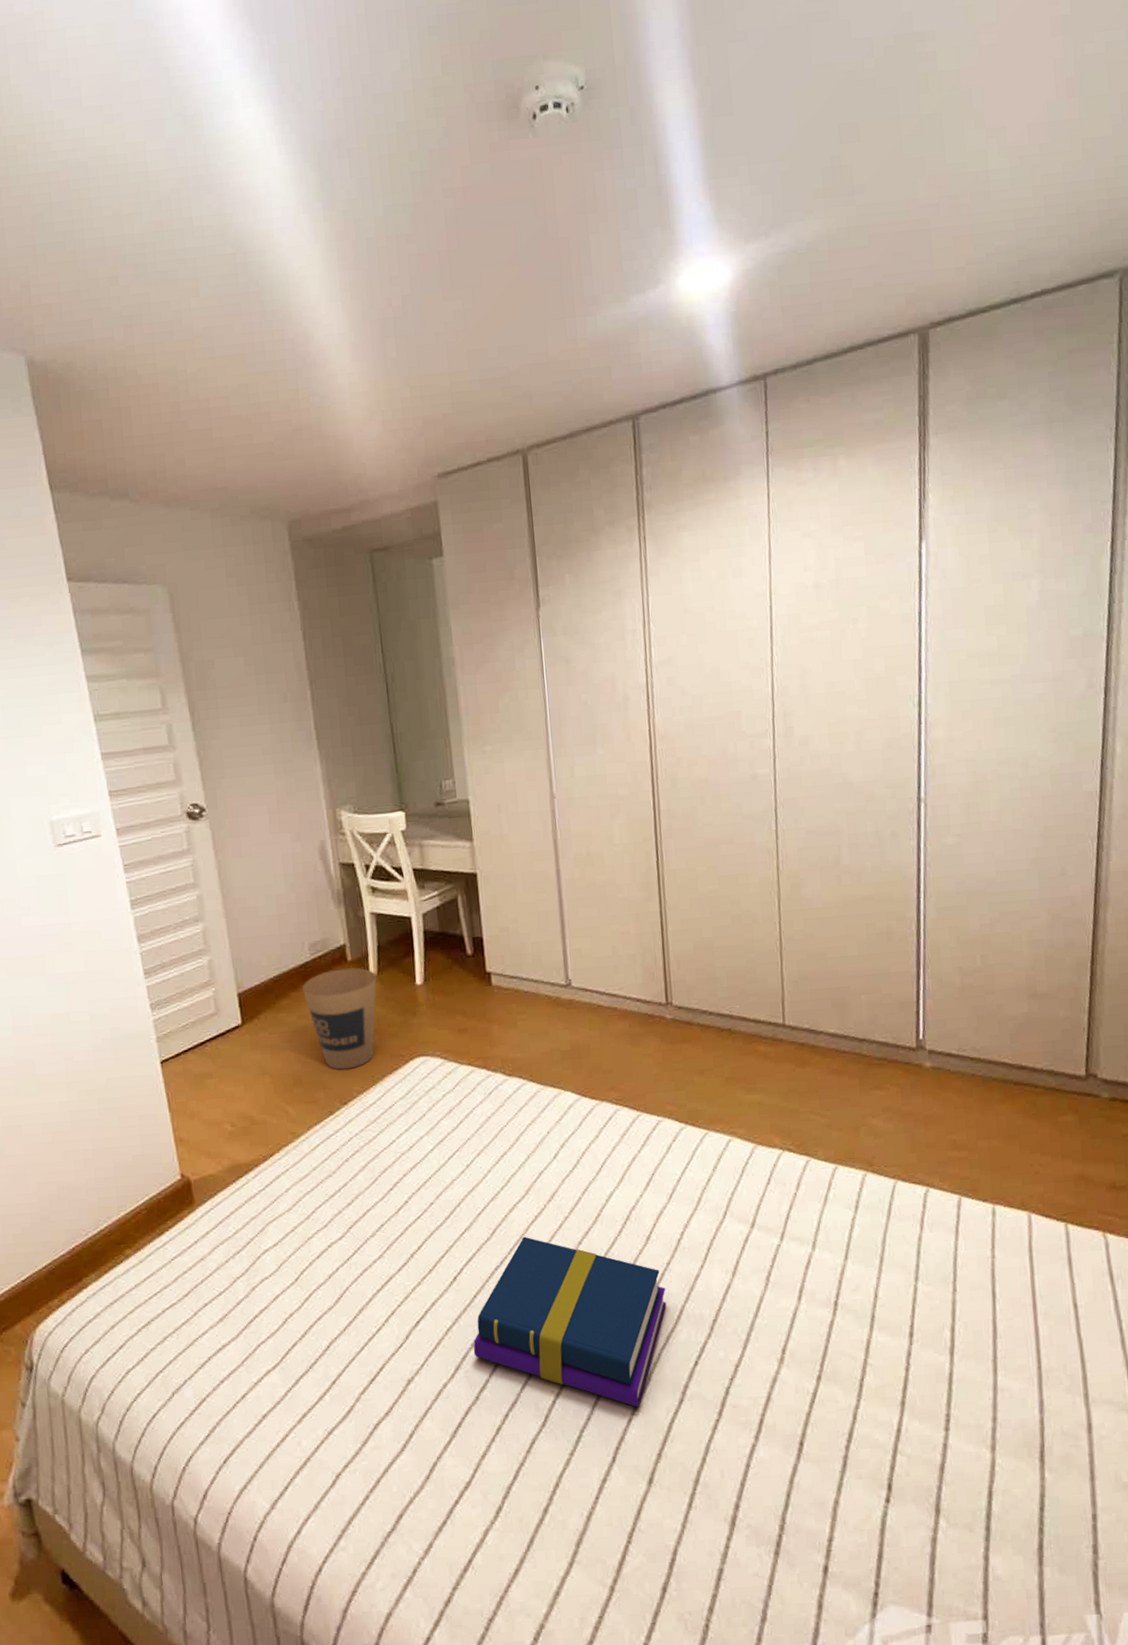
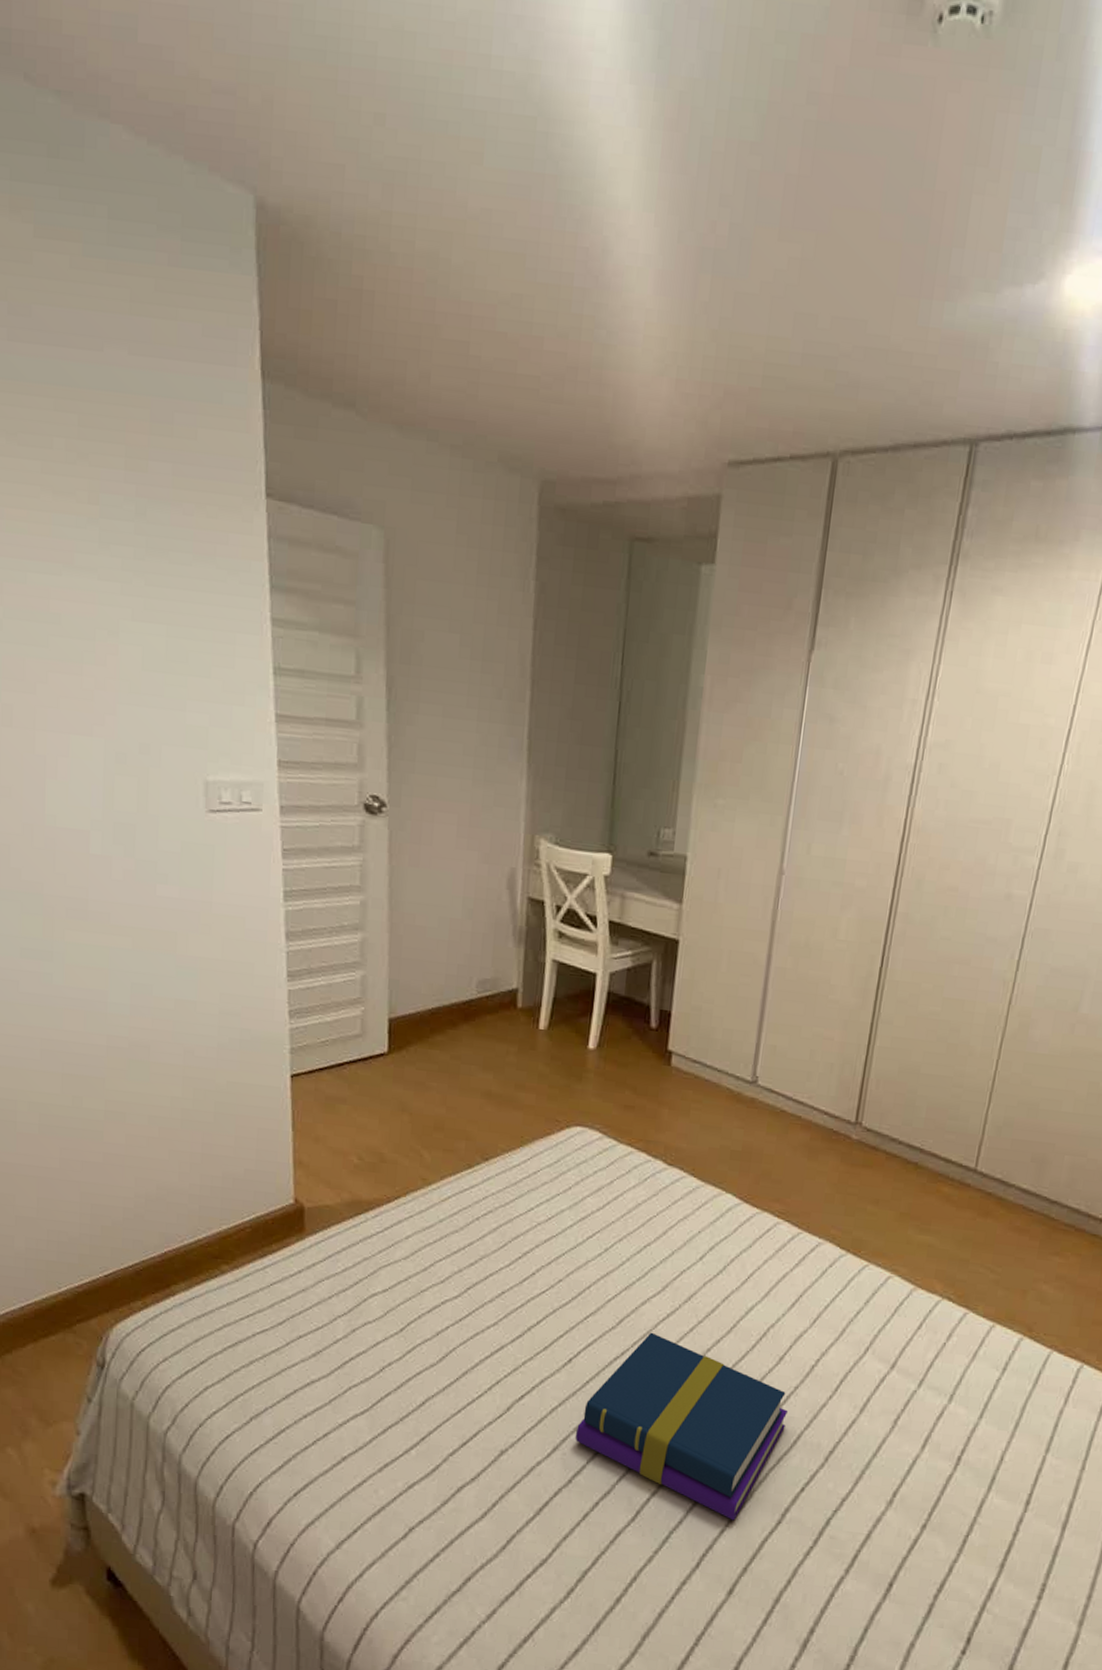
trash can: present [302,967,377,1071] -> none [462,1014,546,1125]

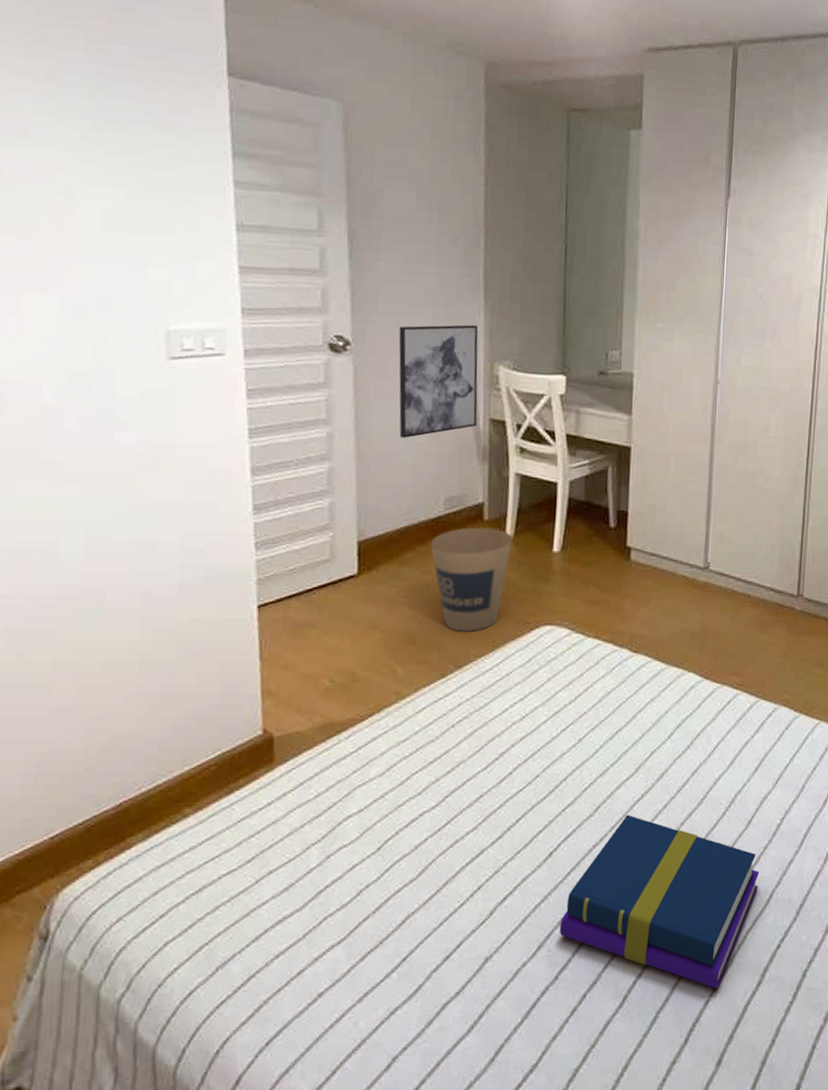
wall art: none [433,788,520,913] -> present [398,324,479,438]
trash can: none [462,1014,546,1125] -> present [431,527,512,633]

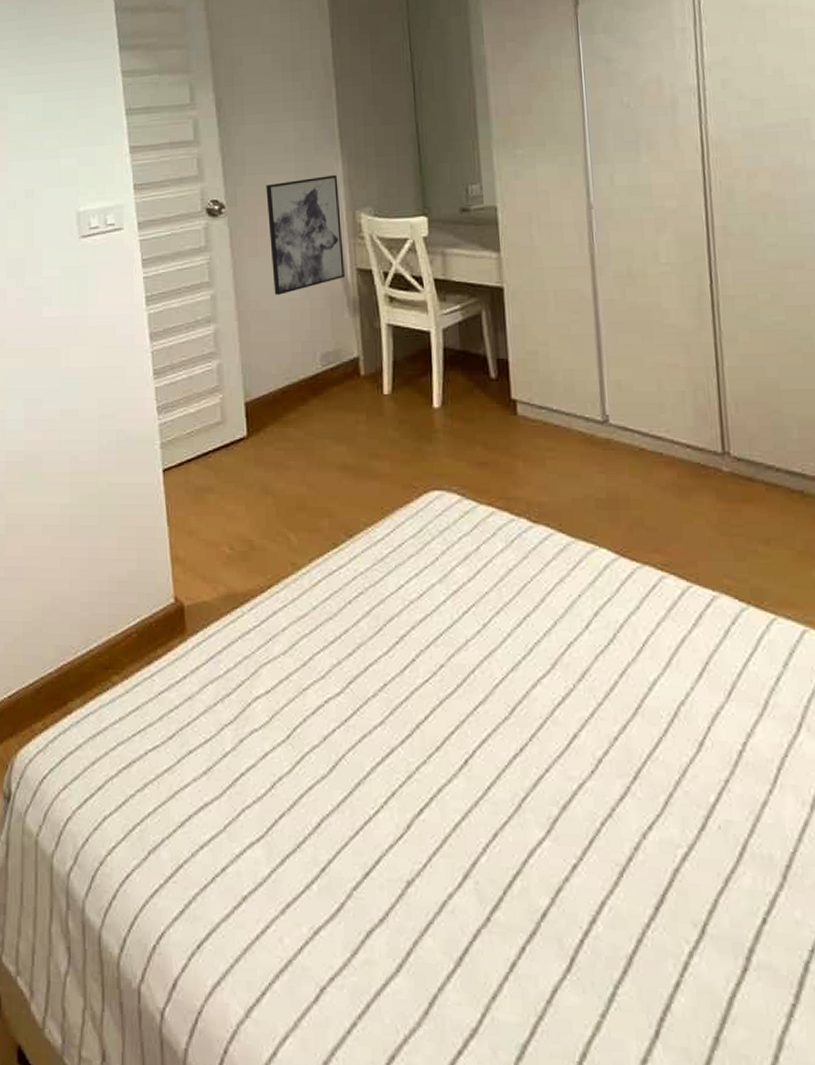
trash can: present [431,527,512,633] -> none [312,383,391,499]
book: present [559,814,760,989] -> none [485,720,725,968]

